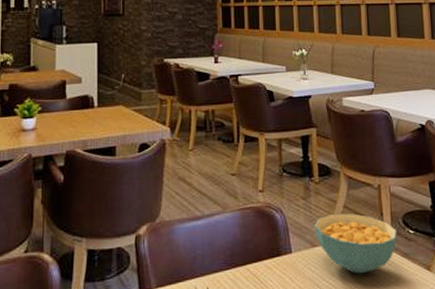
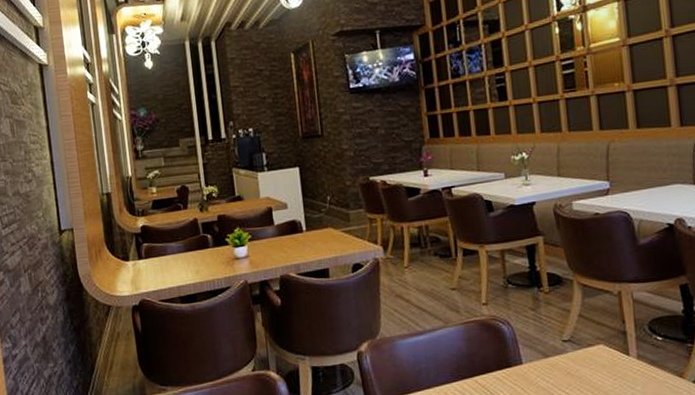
cereal bowl: present [315,214,397,274] -> none [546,322,642,383]

